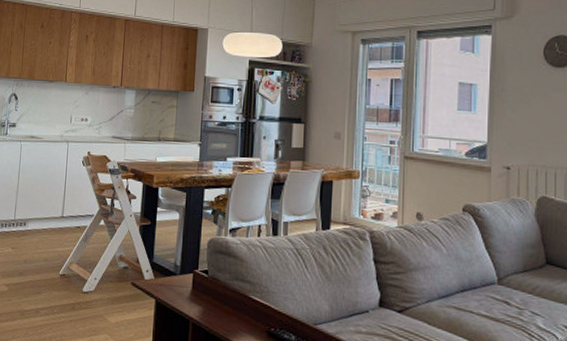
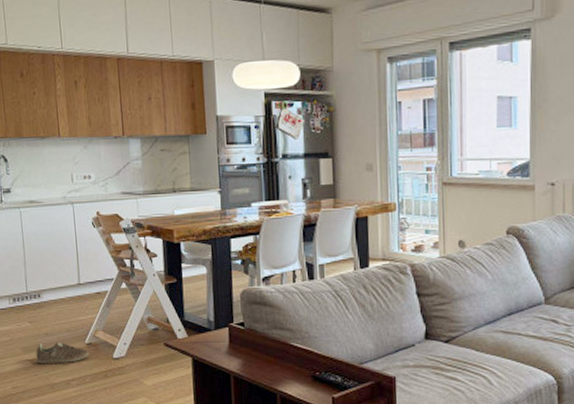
sneaker: none [12,270,61,292] -> present [36,342,89,364]

